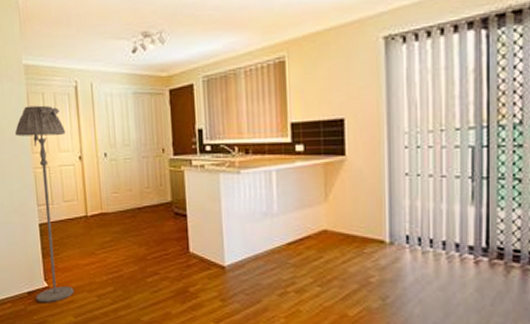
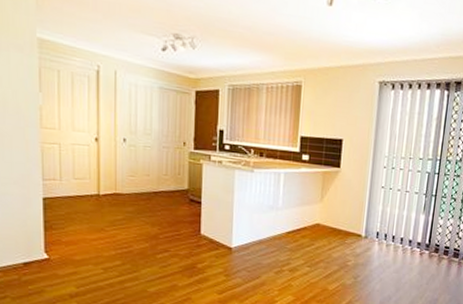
floor lamp: present [15,105,74,303] -> none [21,80,83,274]

